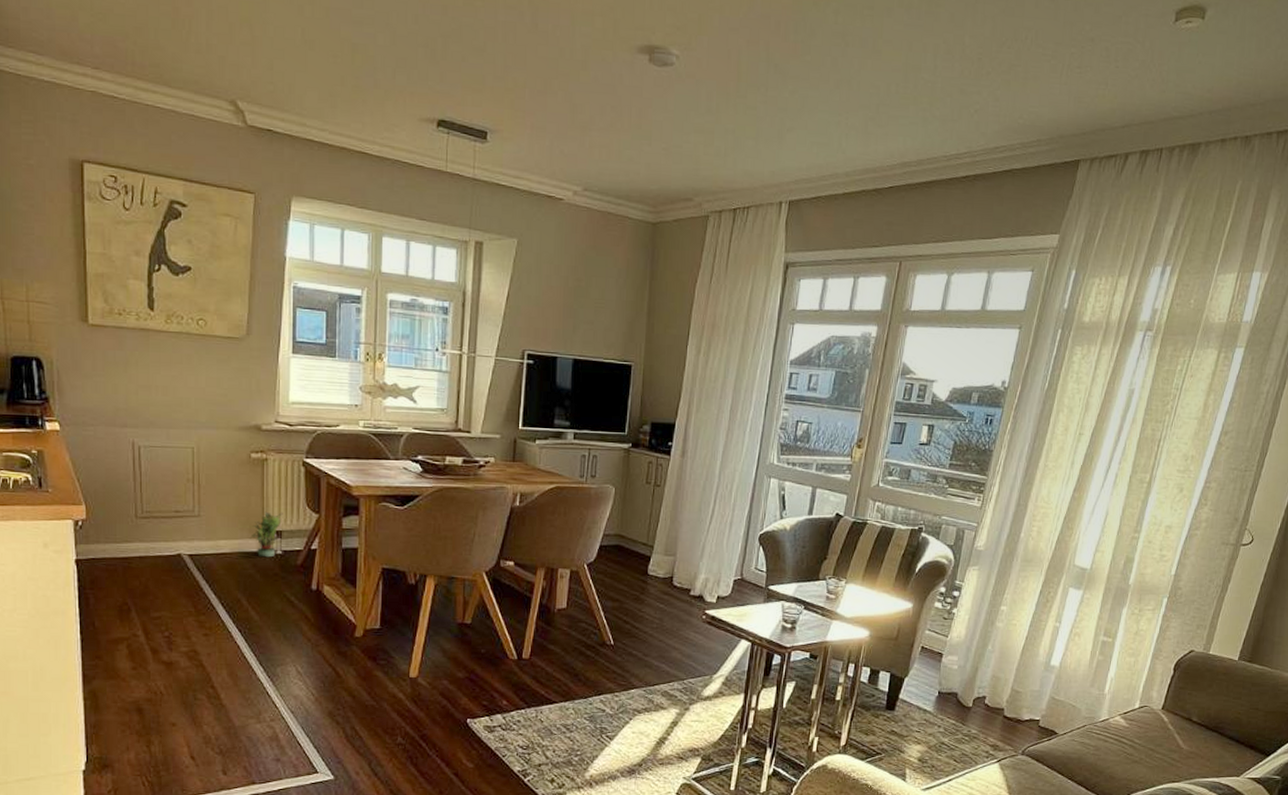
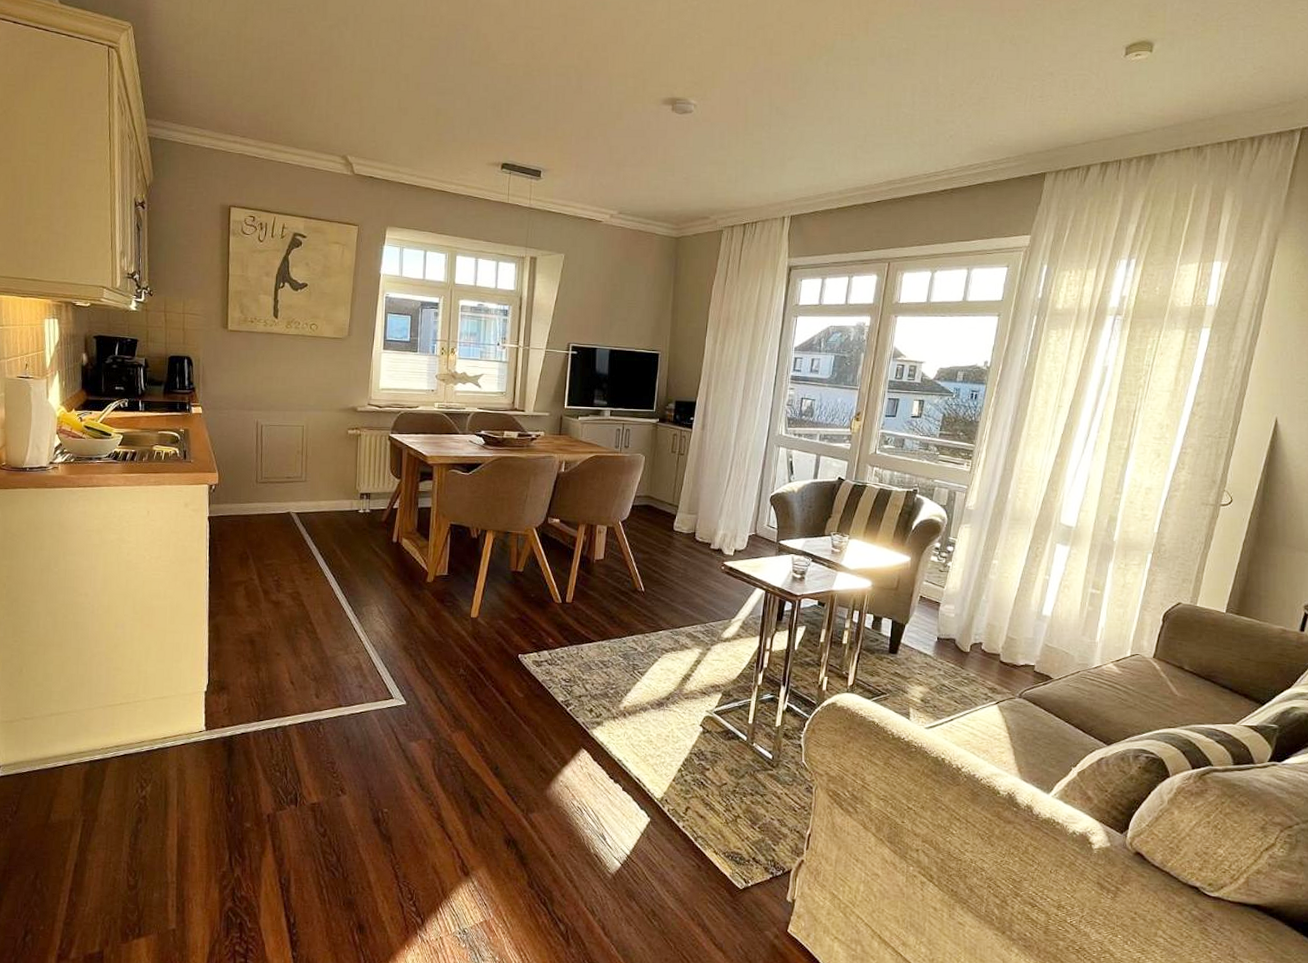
potted plant: present [249,511,283,558] -> none [344,477,372,515]

